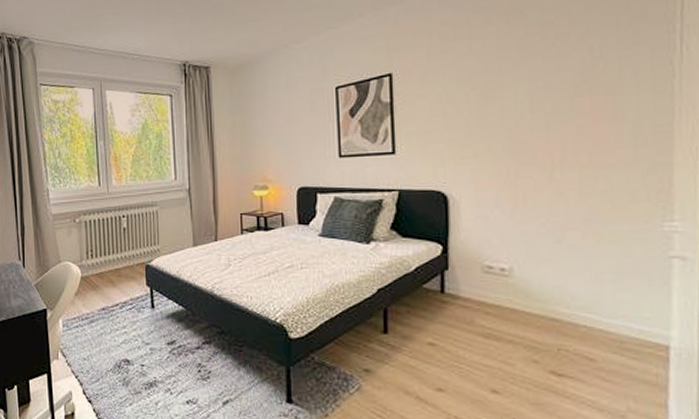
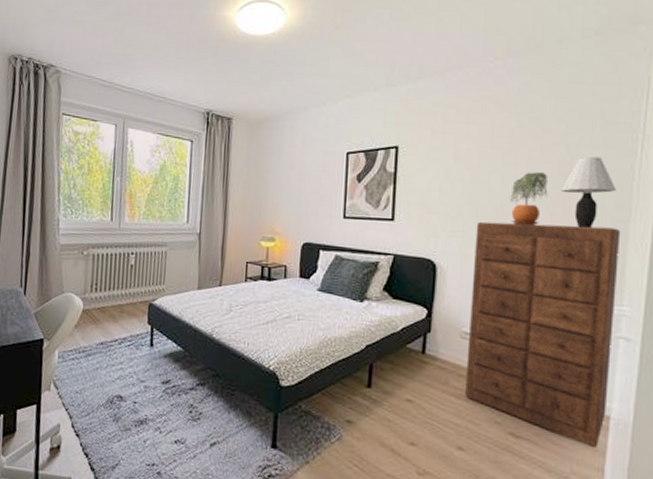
dresser: none [489,134,665,383] -> present [465,221,621,449]
potted plant: none [526,82,571,144] -> present [510,172,549,226]
table lamp: none [586,56,655,138] -> present [561,156,617,228]

